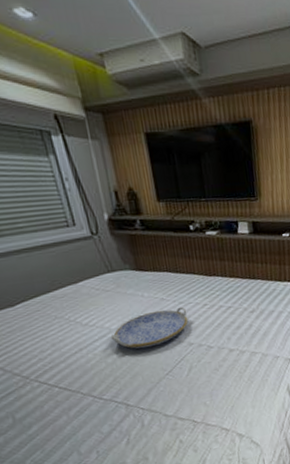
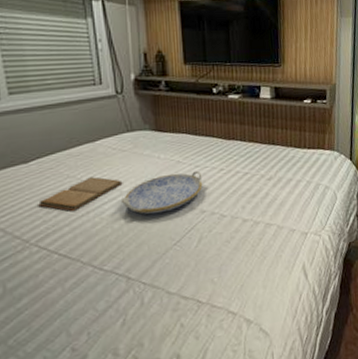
book: none [31,316,111,349] -> present [38,177,123,211]

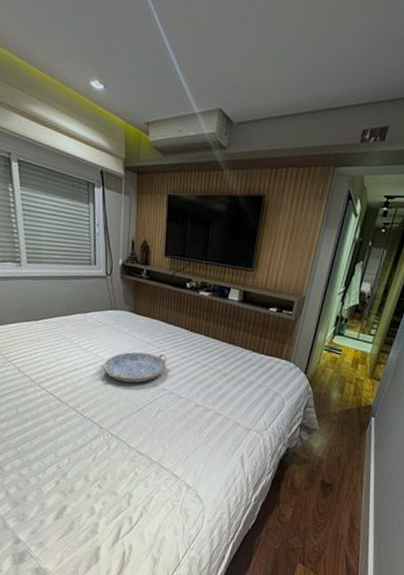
book: present [38,177,123,211] -> none [42,341,104,365]

